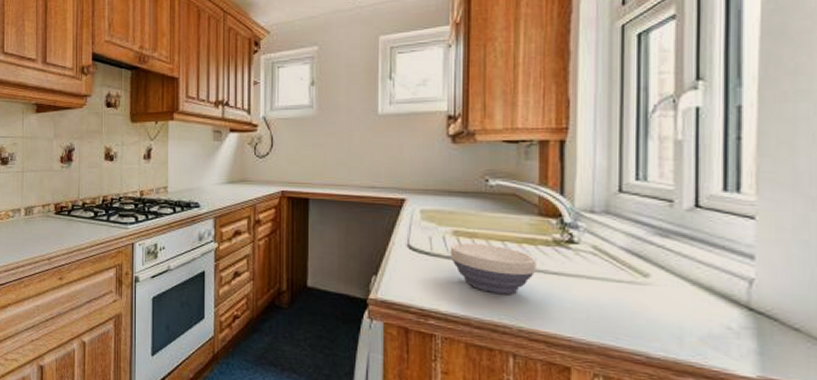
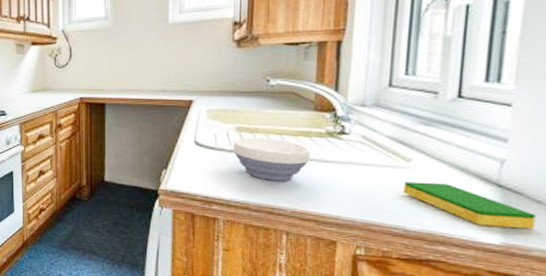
dish sponge: none [642,300,795,362] -> present [403,182,536,229]

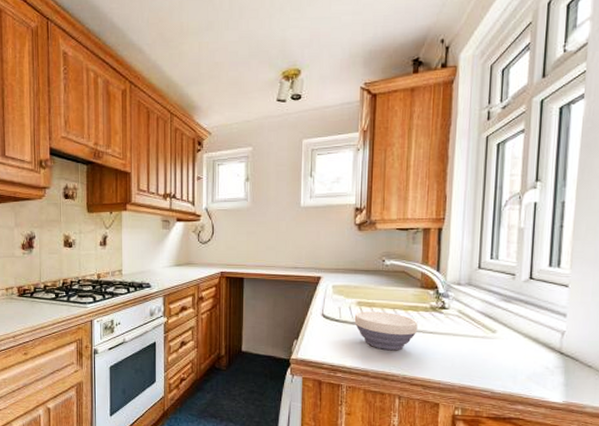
dish sponge: present [403,182,536,229] -> none [490,350,588,389]

